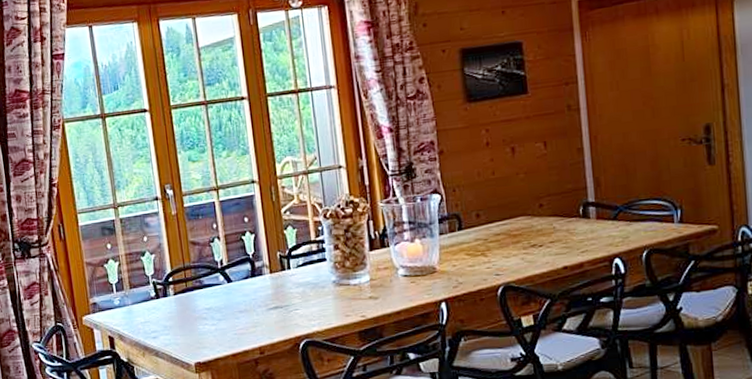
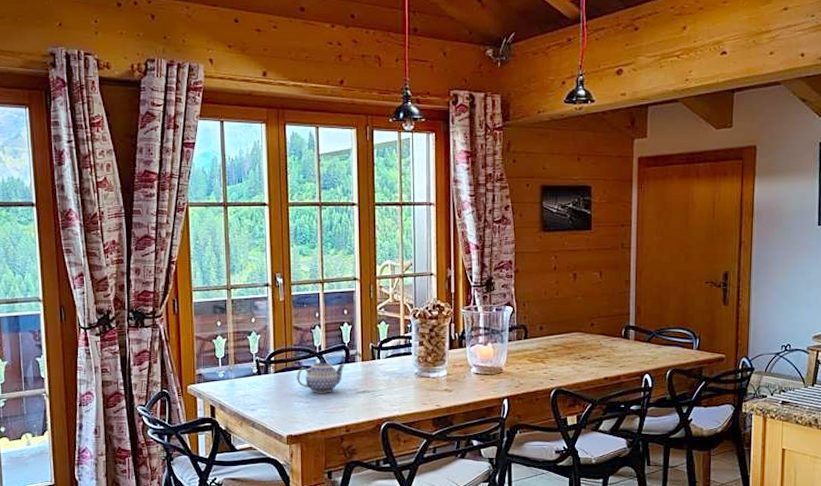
teapot: none [198,275,251,314] -> present [297,359,345,393]

